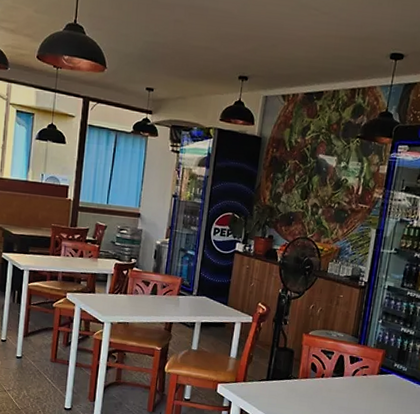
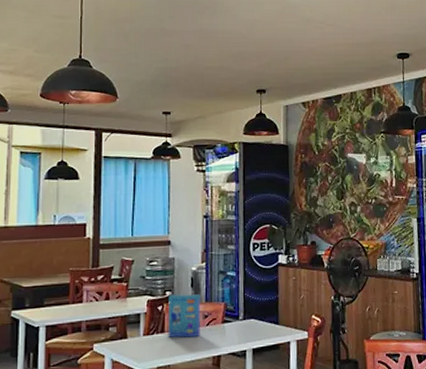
cereal box: none [129,262,162,303] -> present [167,294,201,338]

